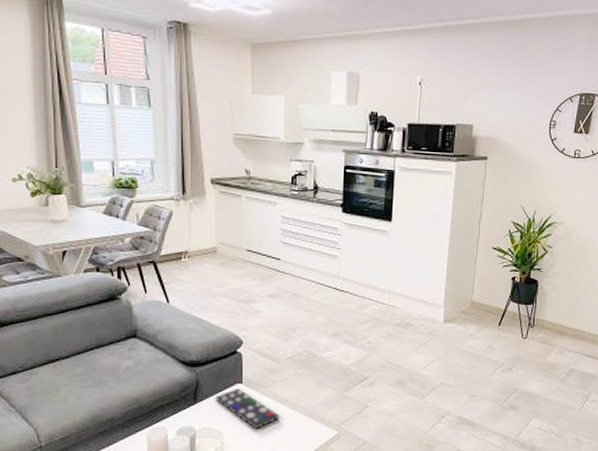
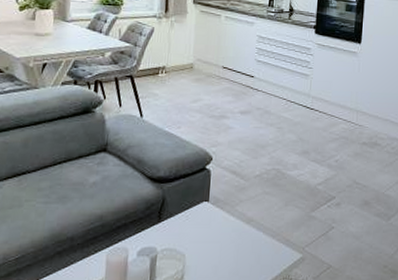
remote control: present [216,387,280,429] -> none [181,206,244,250]

